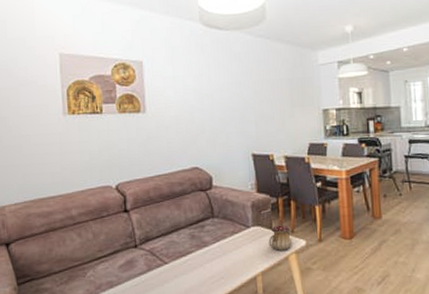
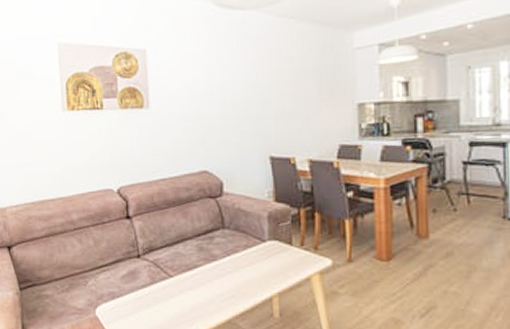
teapot: present [268,222,293,251] -> none [287,237,316,270]

